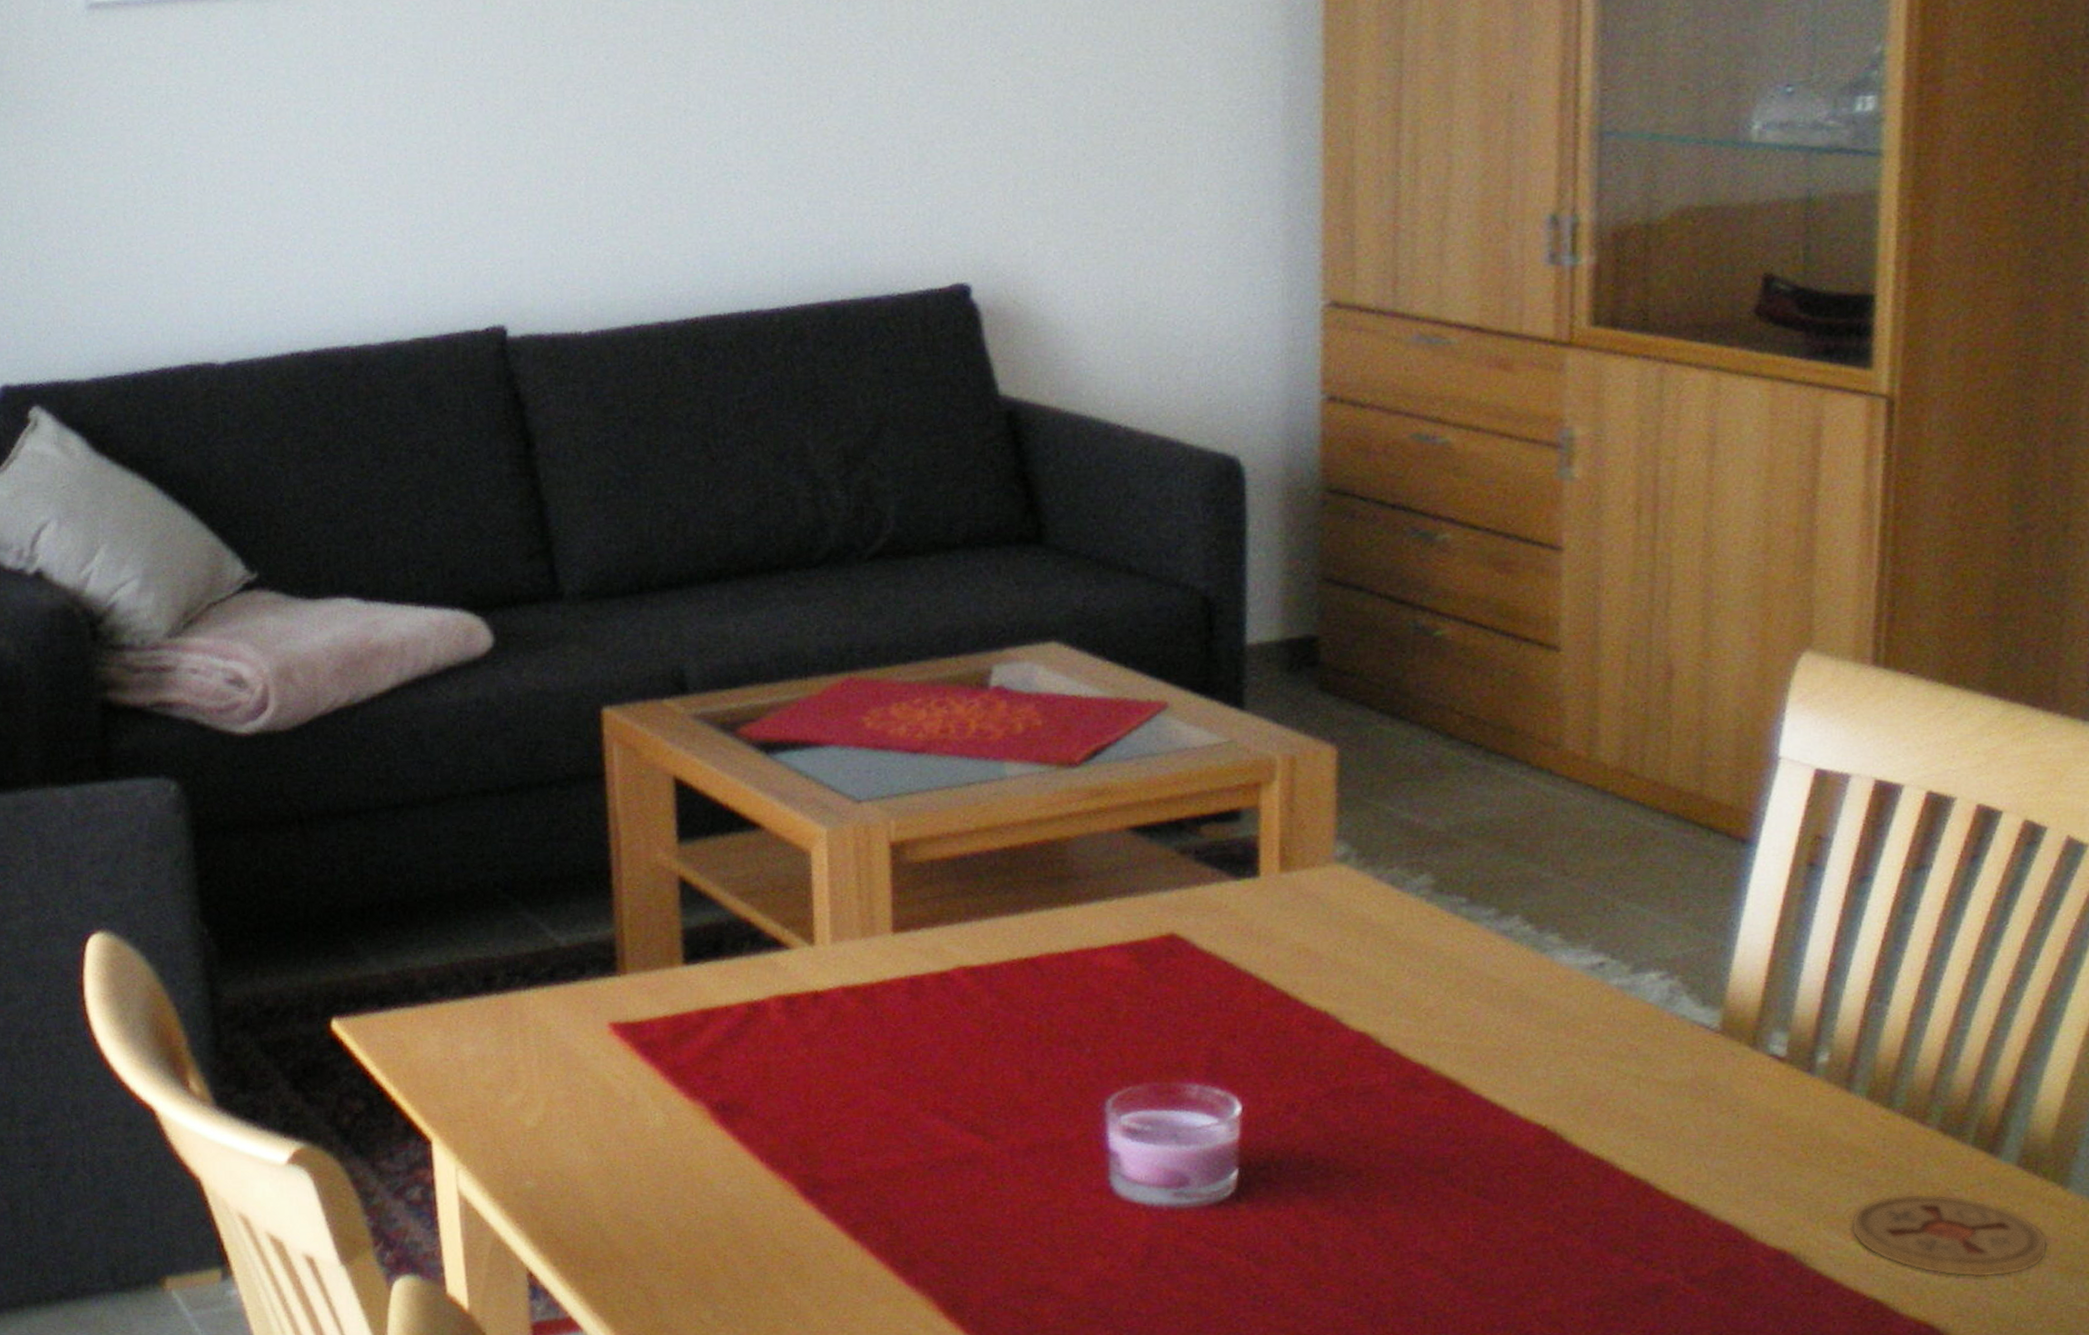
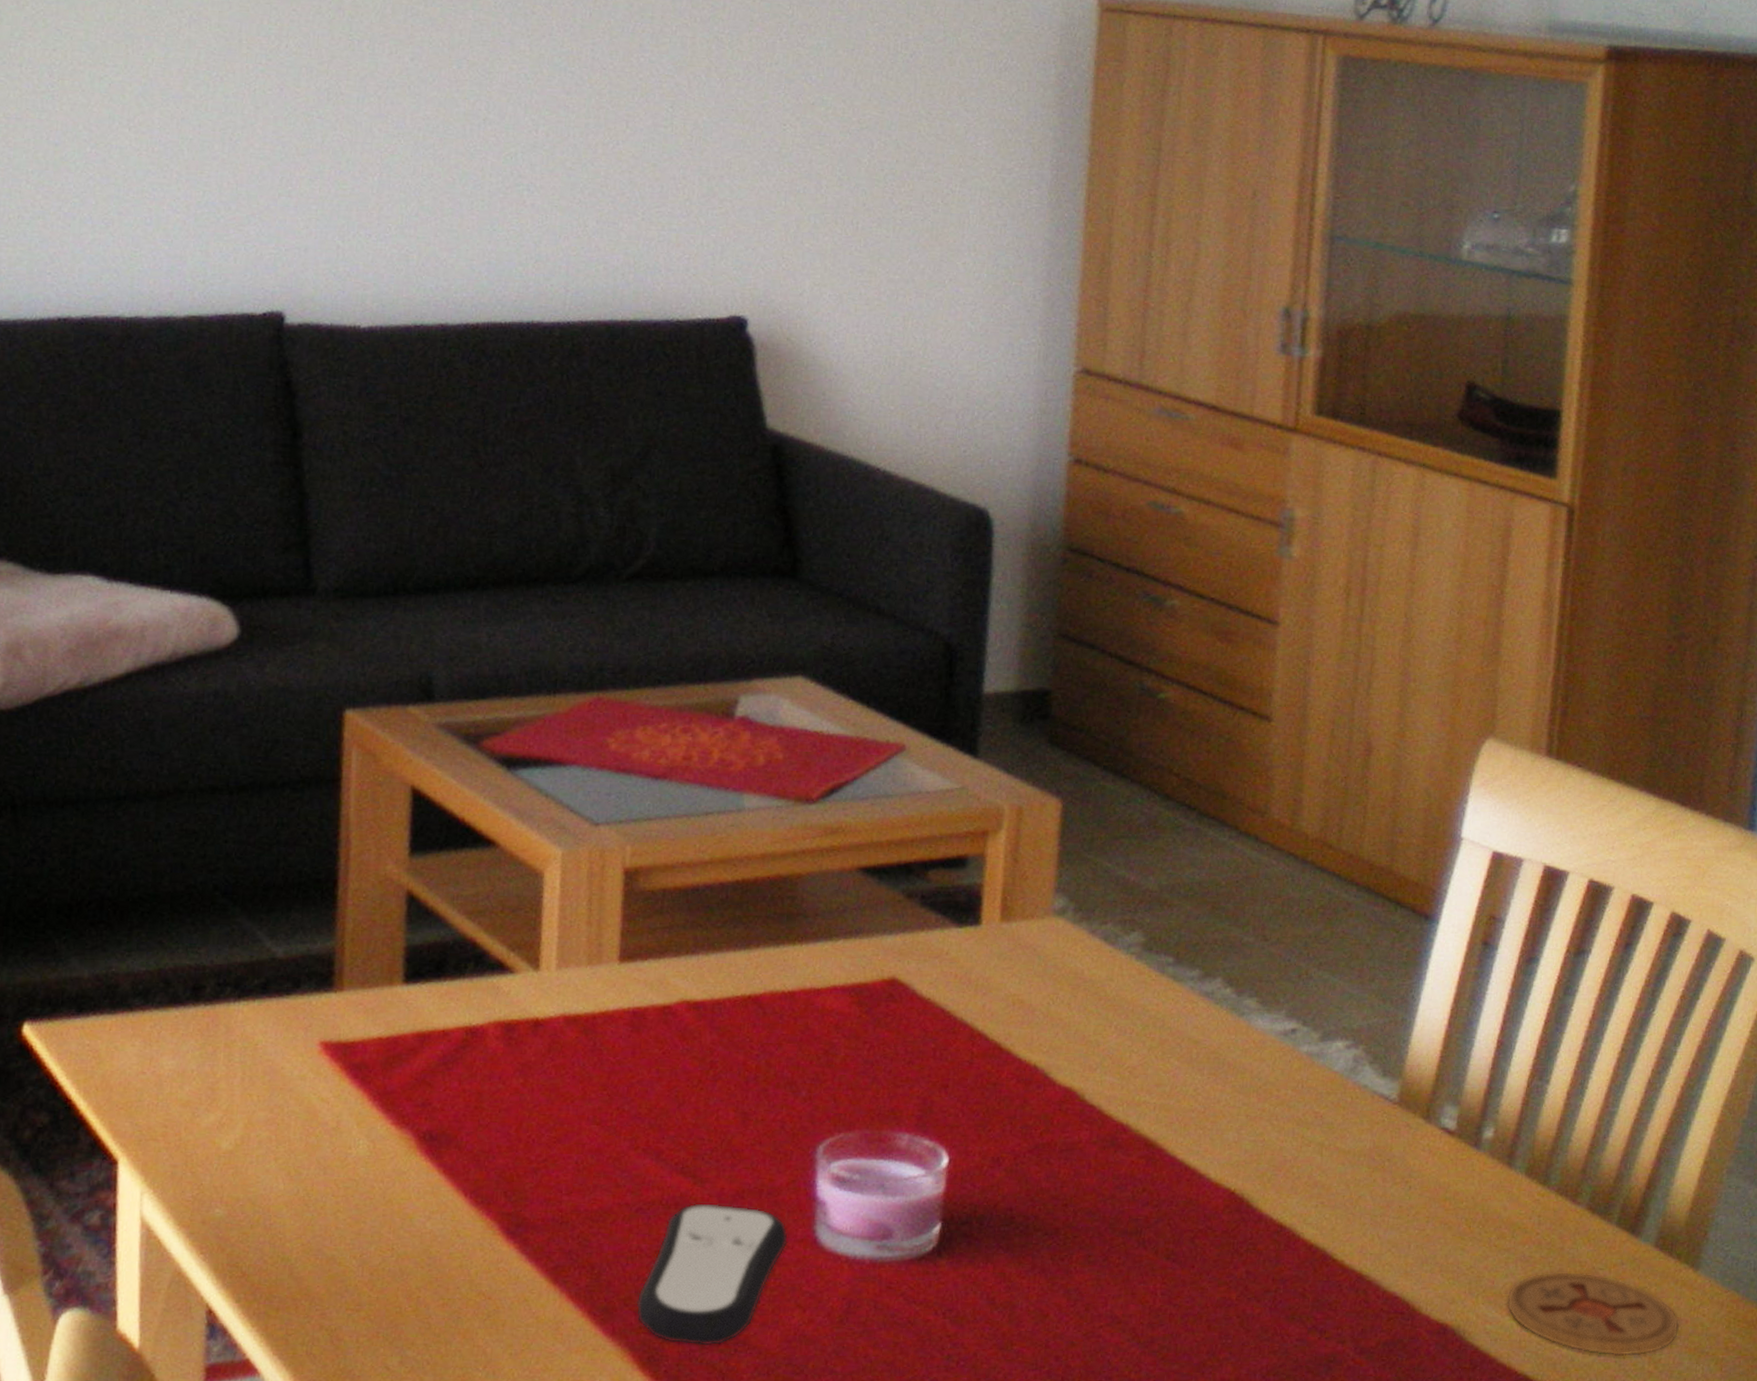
remote control: none [937,1158,1084,1293] -> present [636,1202,789,1346]

